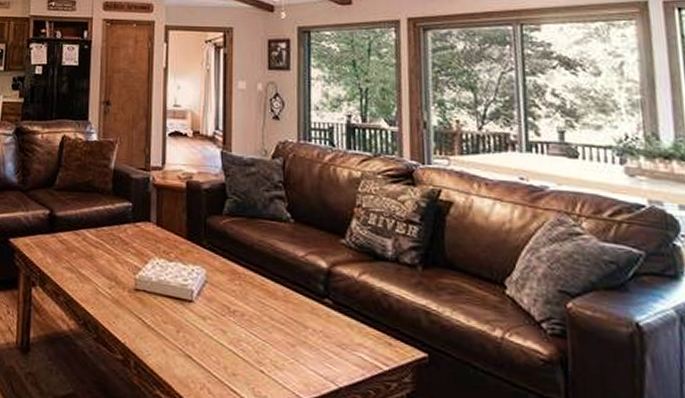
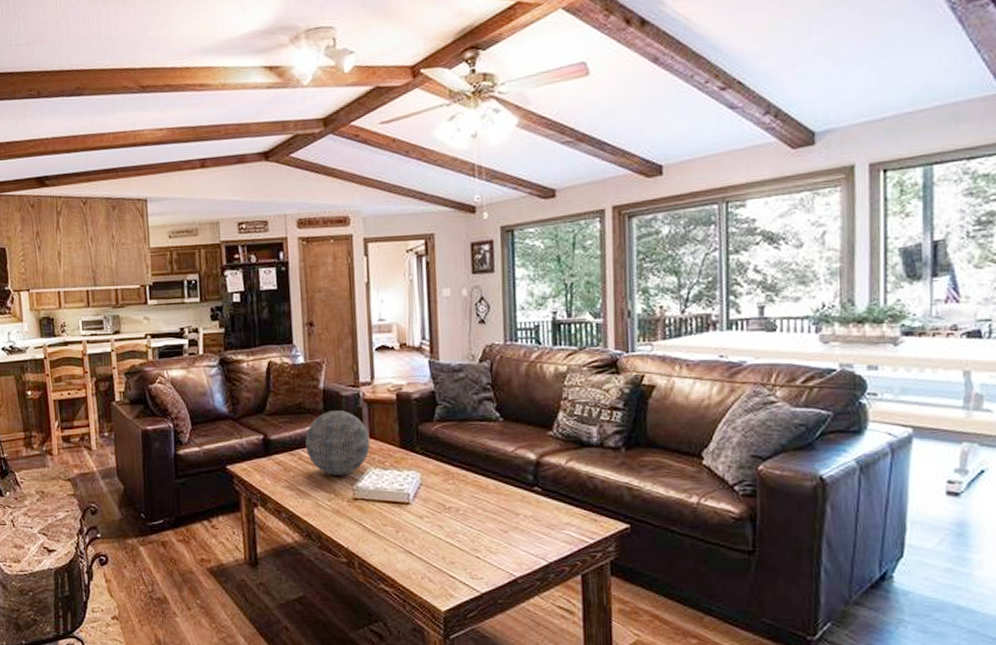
decorative orb: none [91,192,156,263] -> present [305,410,370,476]

